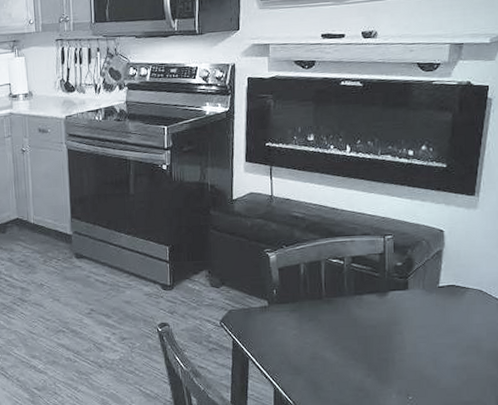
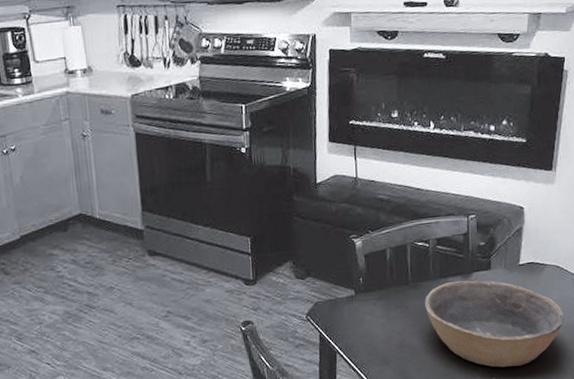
bowl: none [339,298,489,388] -> present [425,280,565,368]

